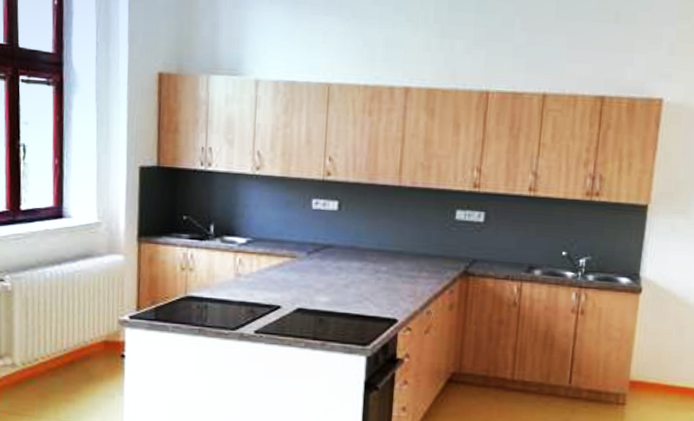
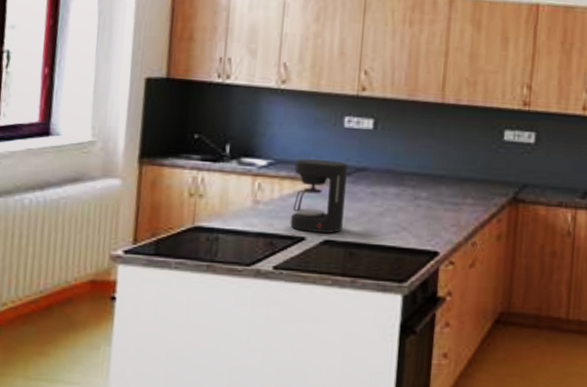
coffee maker: none [267,237,316,303] -> present [290,158,348,234]

